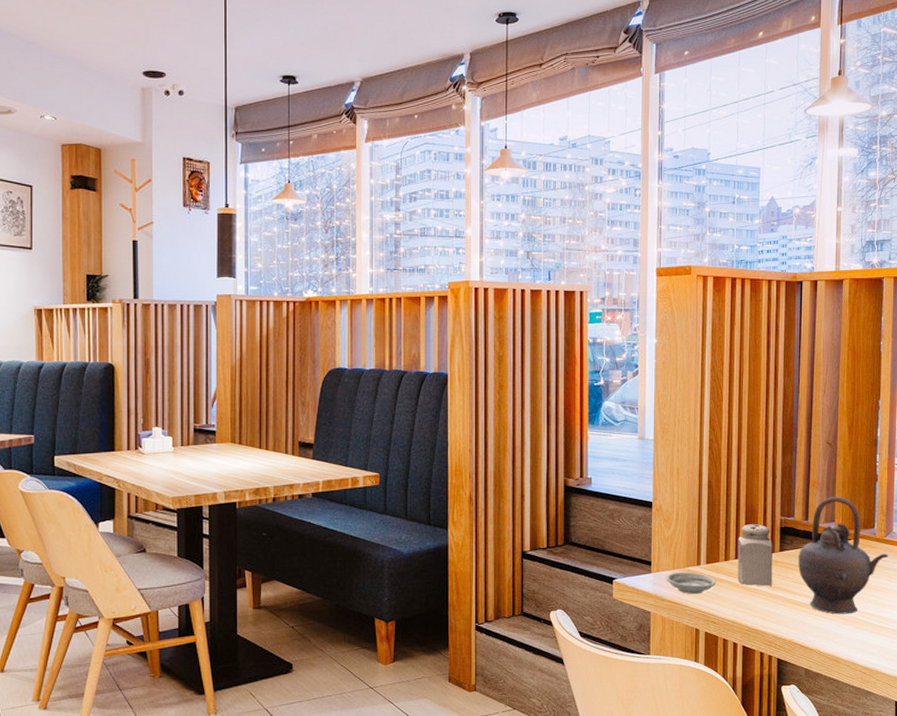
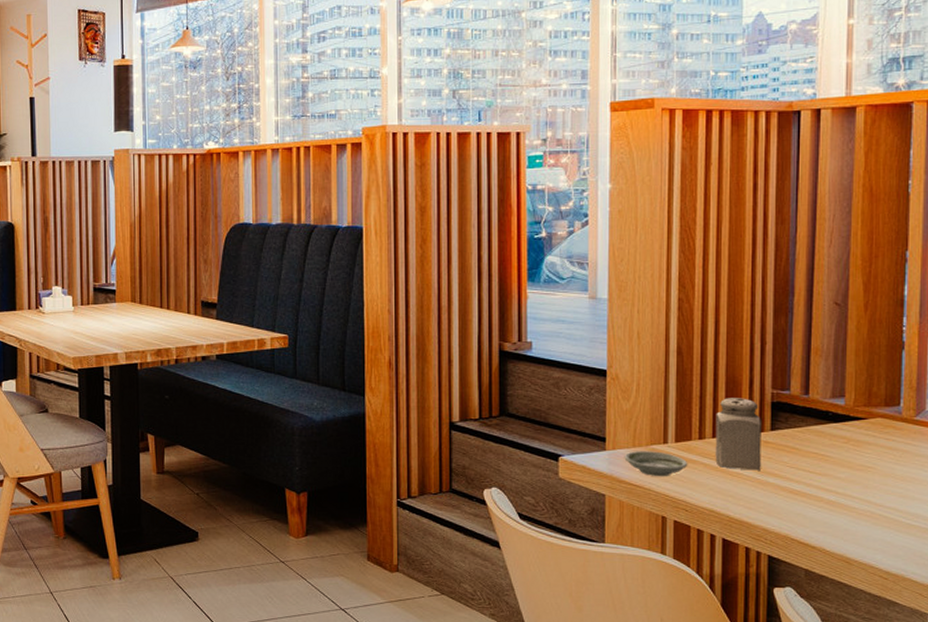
teapot: present [798,497,889,615] -> none [795,367,920,508]

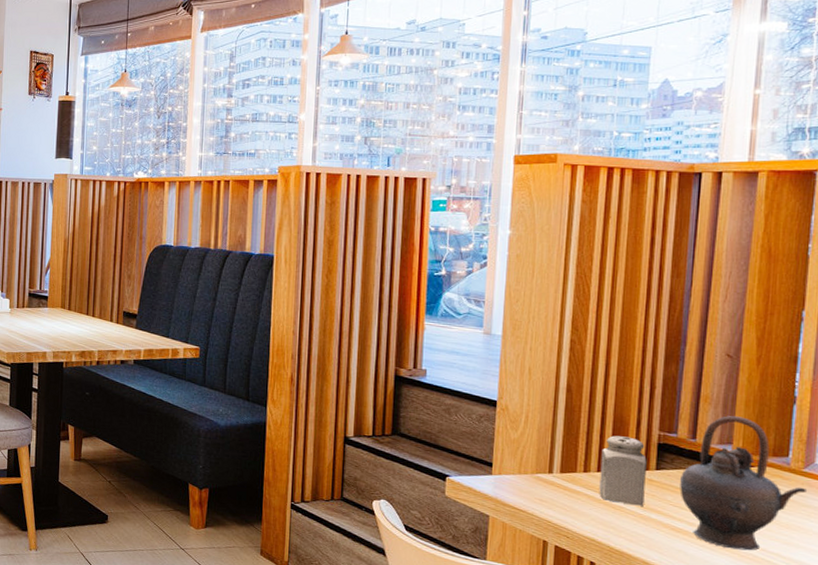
saucer: present [624,451,688,477] -> none [509,477,572,504]
teapot: none [795,367,920,508] -> present [680,416,808,551]

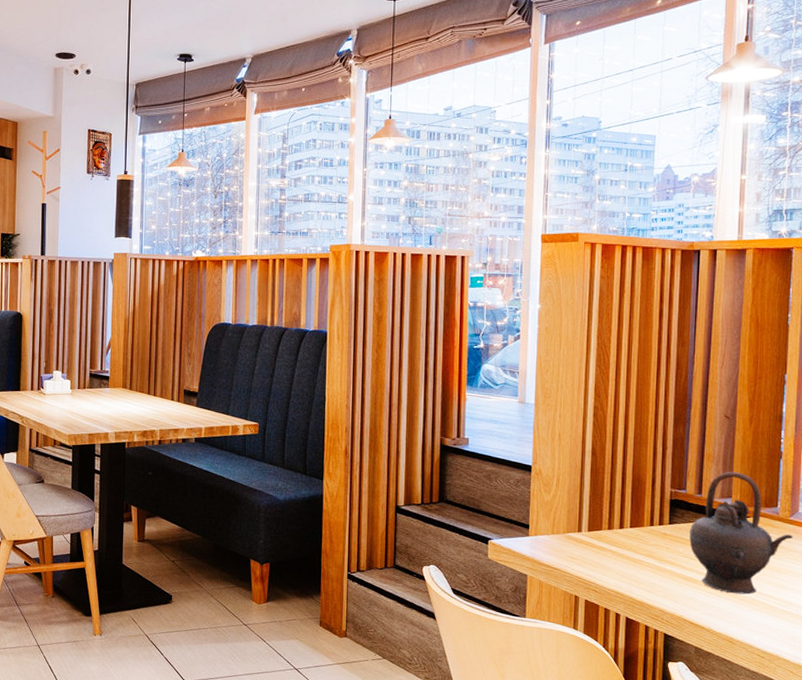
salt shaker: present [599,435,647,506] -> none [621,494,661,559]

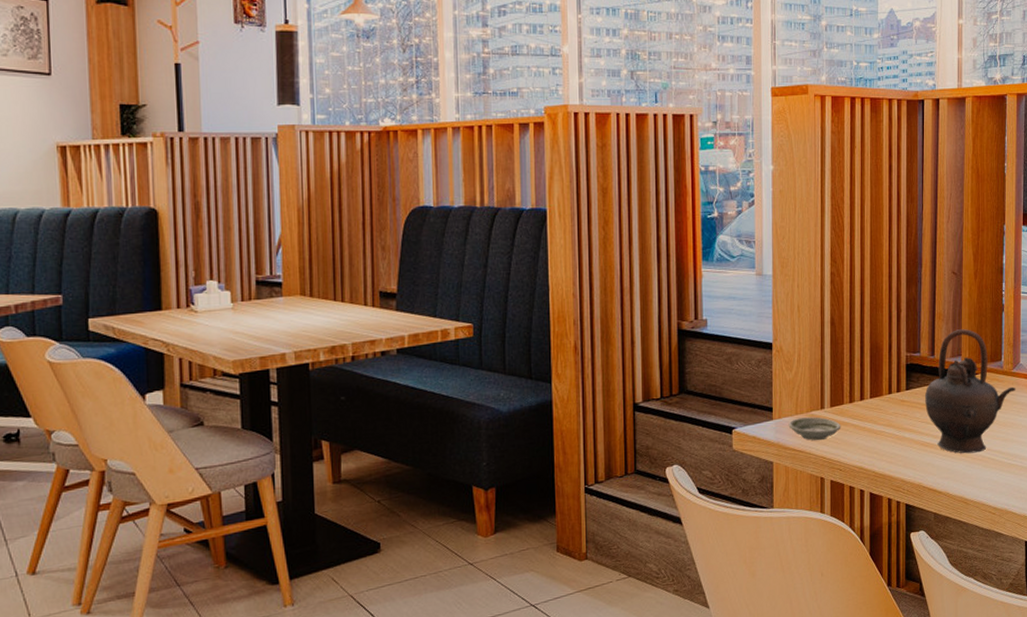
saucer: none [544,537,599,562] -> present [788,417,841,441]

